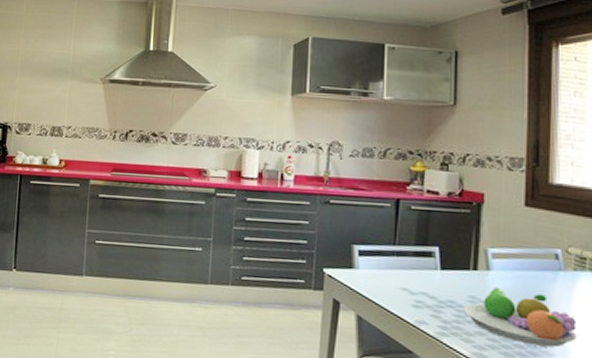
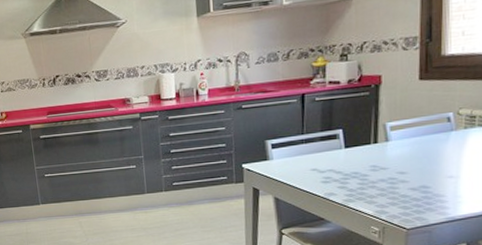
fruit bowl: present [462,287,577,348] -> none [365,153,467,197]

